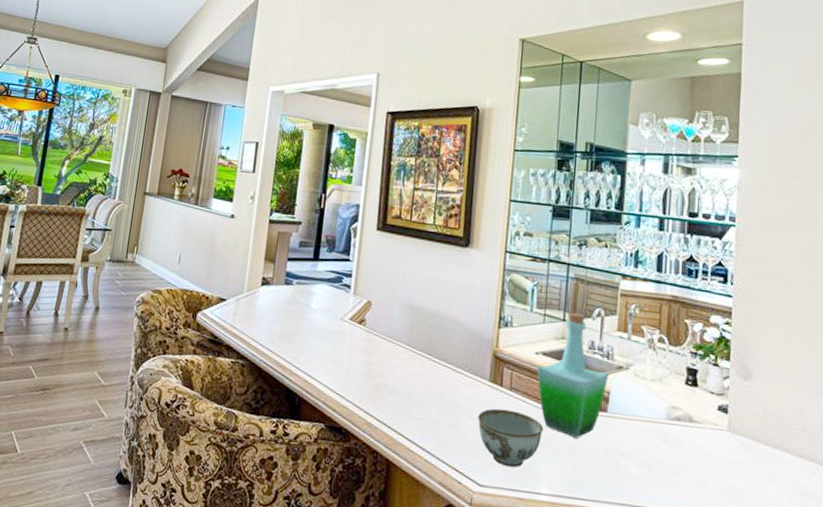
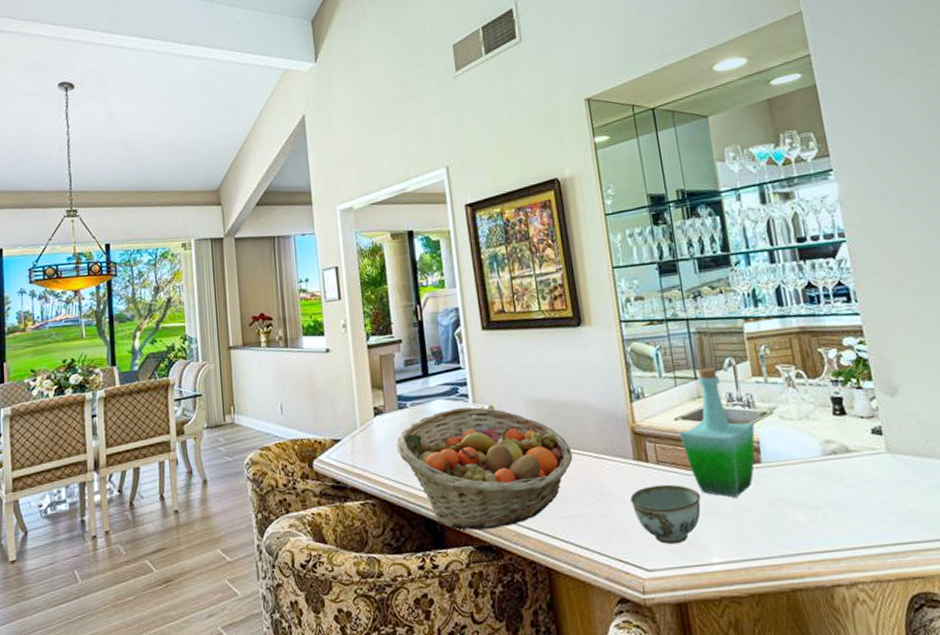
fruit basket: none [275,295,434,414] -> present [396,407,573,530]

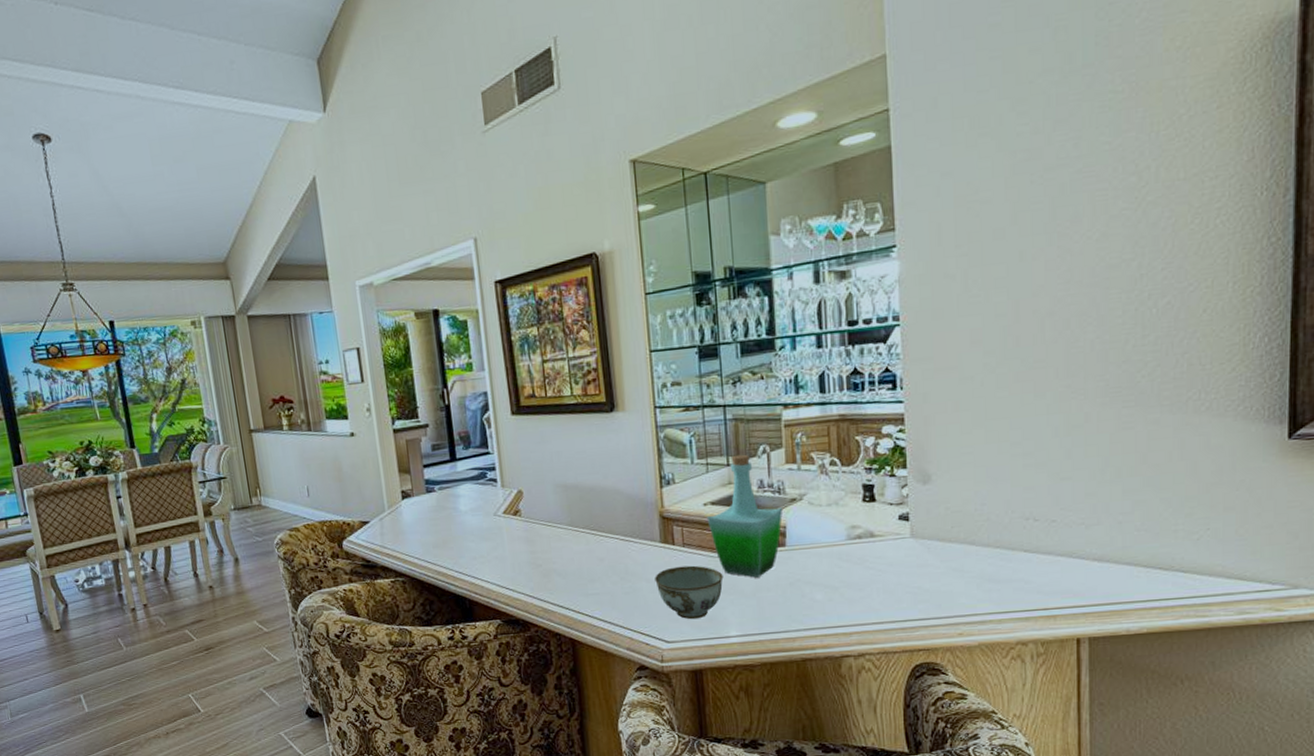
fruit basket: present [396,407,573,530] -> none [424,491,600,606]

